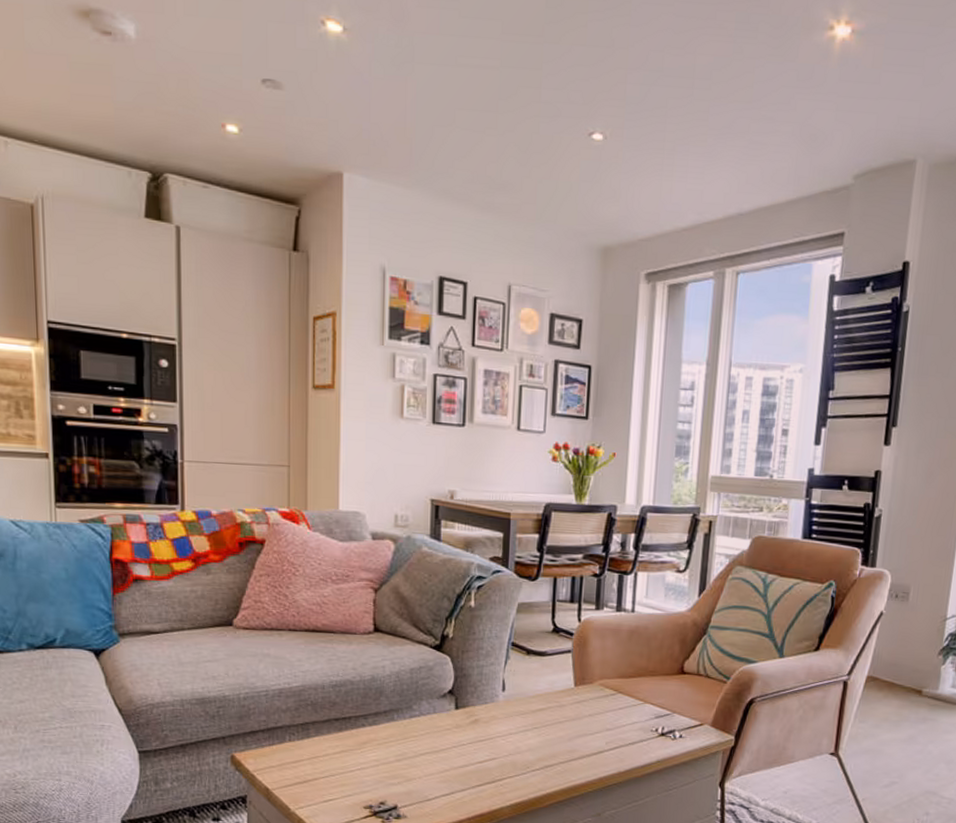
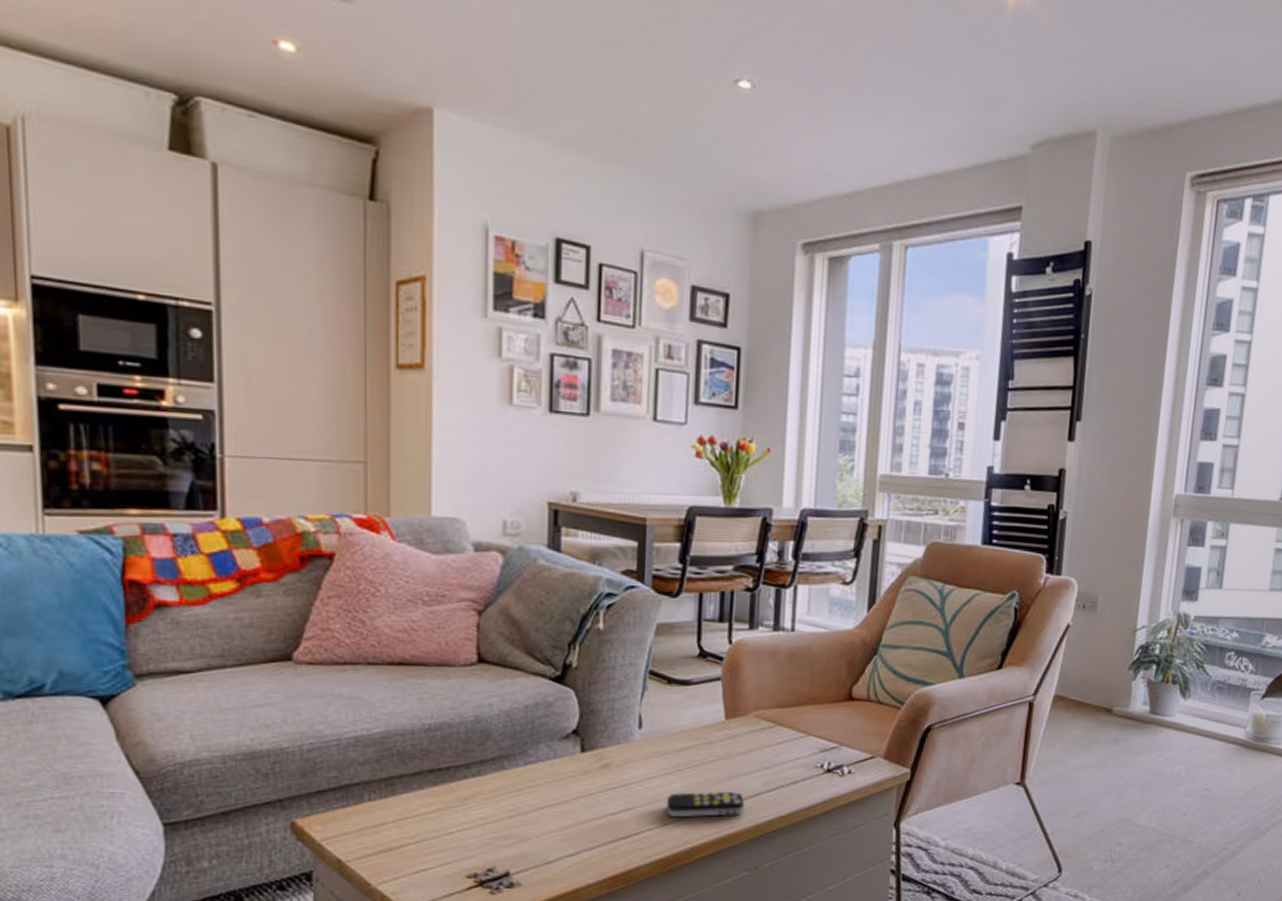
remote control: none [525,747,590,770] -> present [667,791,745,818]

